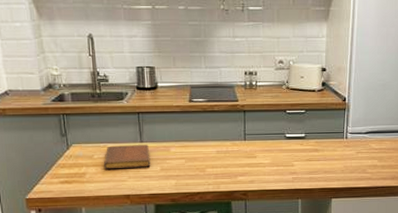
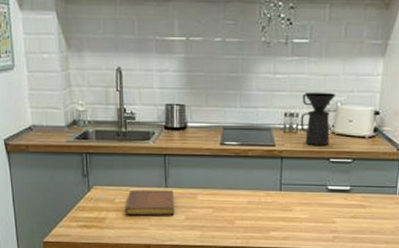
coffee maker: none [259,52,288,100] -> present [300,92,335,146]

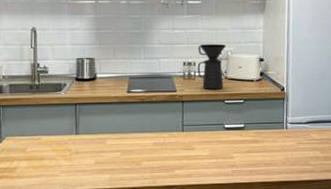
notebook: present [124,189,175,216] -> none [36,137,85,164]

